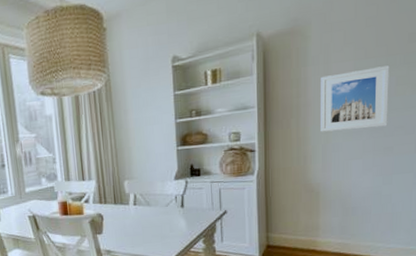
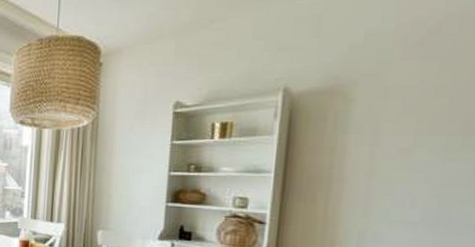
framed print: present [321,65,390,132] -> none [358,146,467,222]

